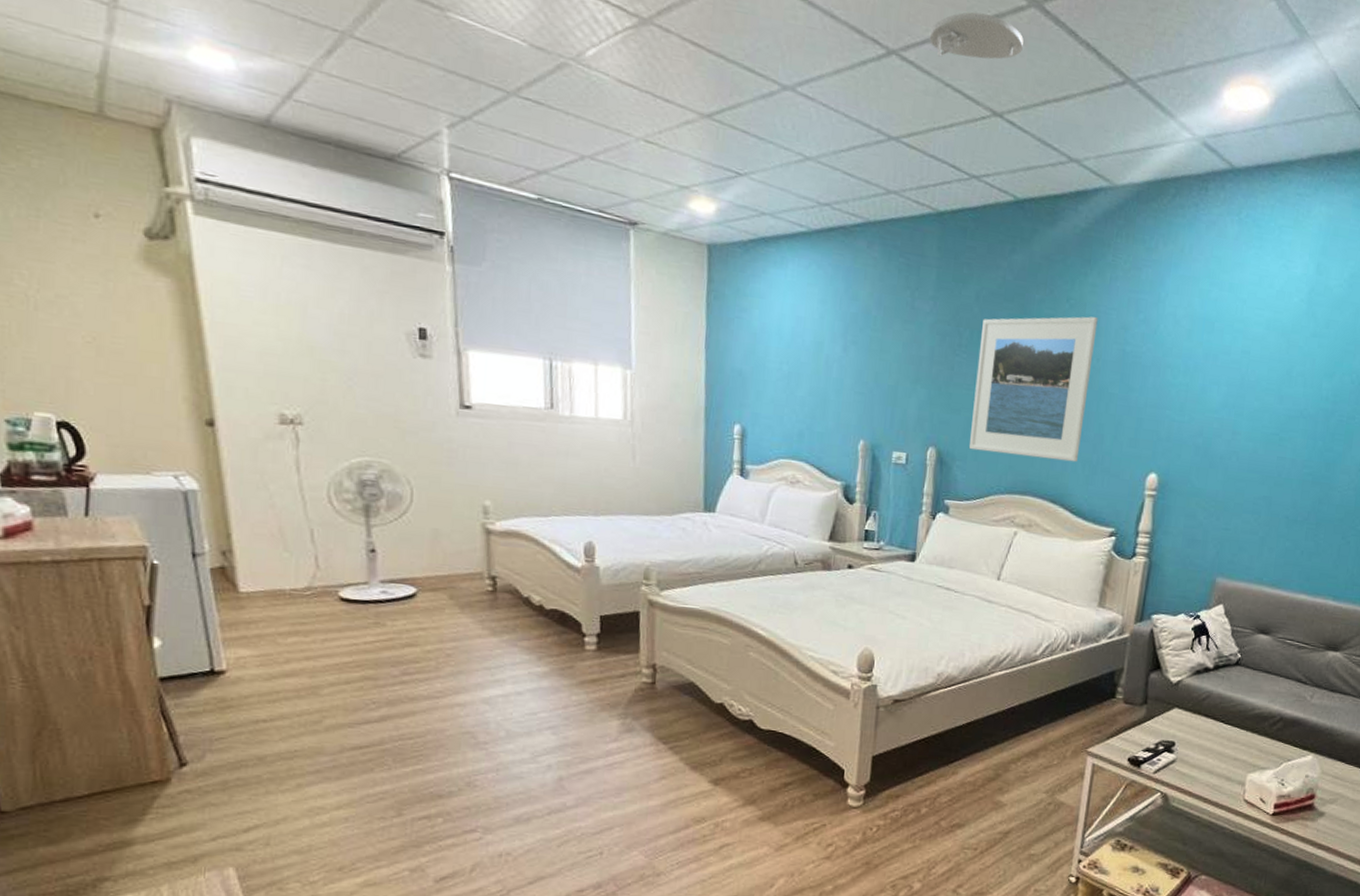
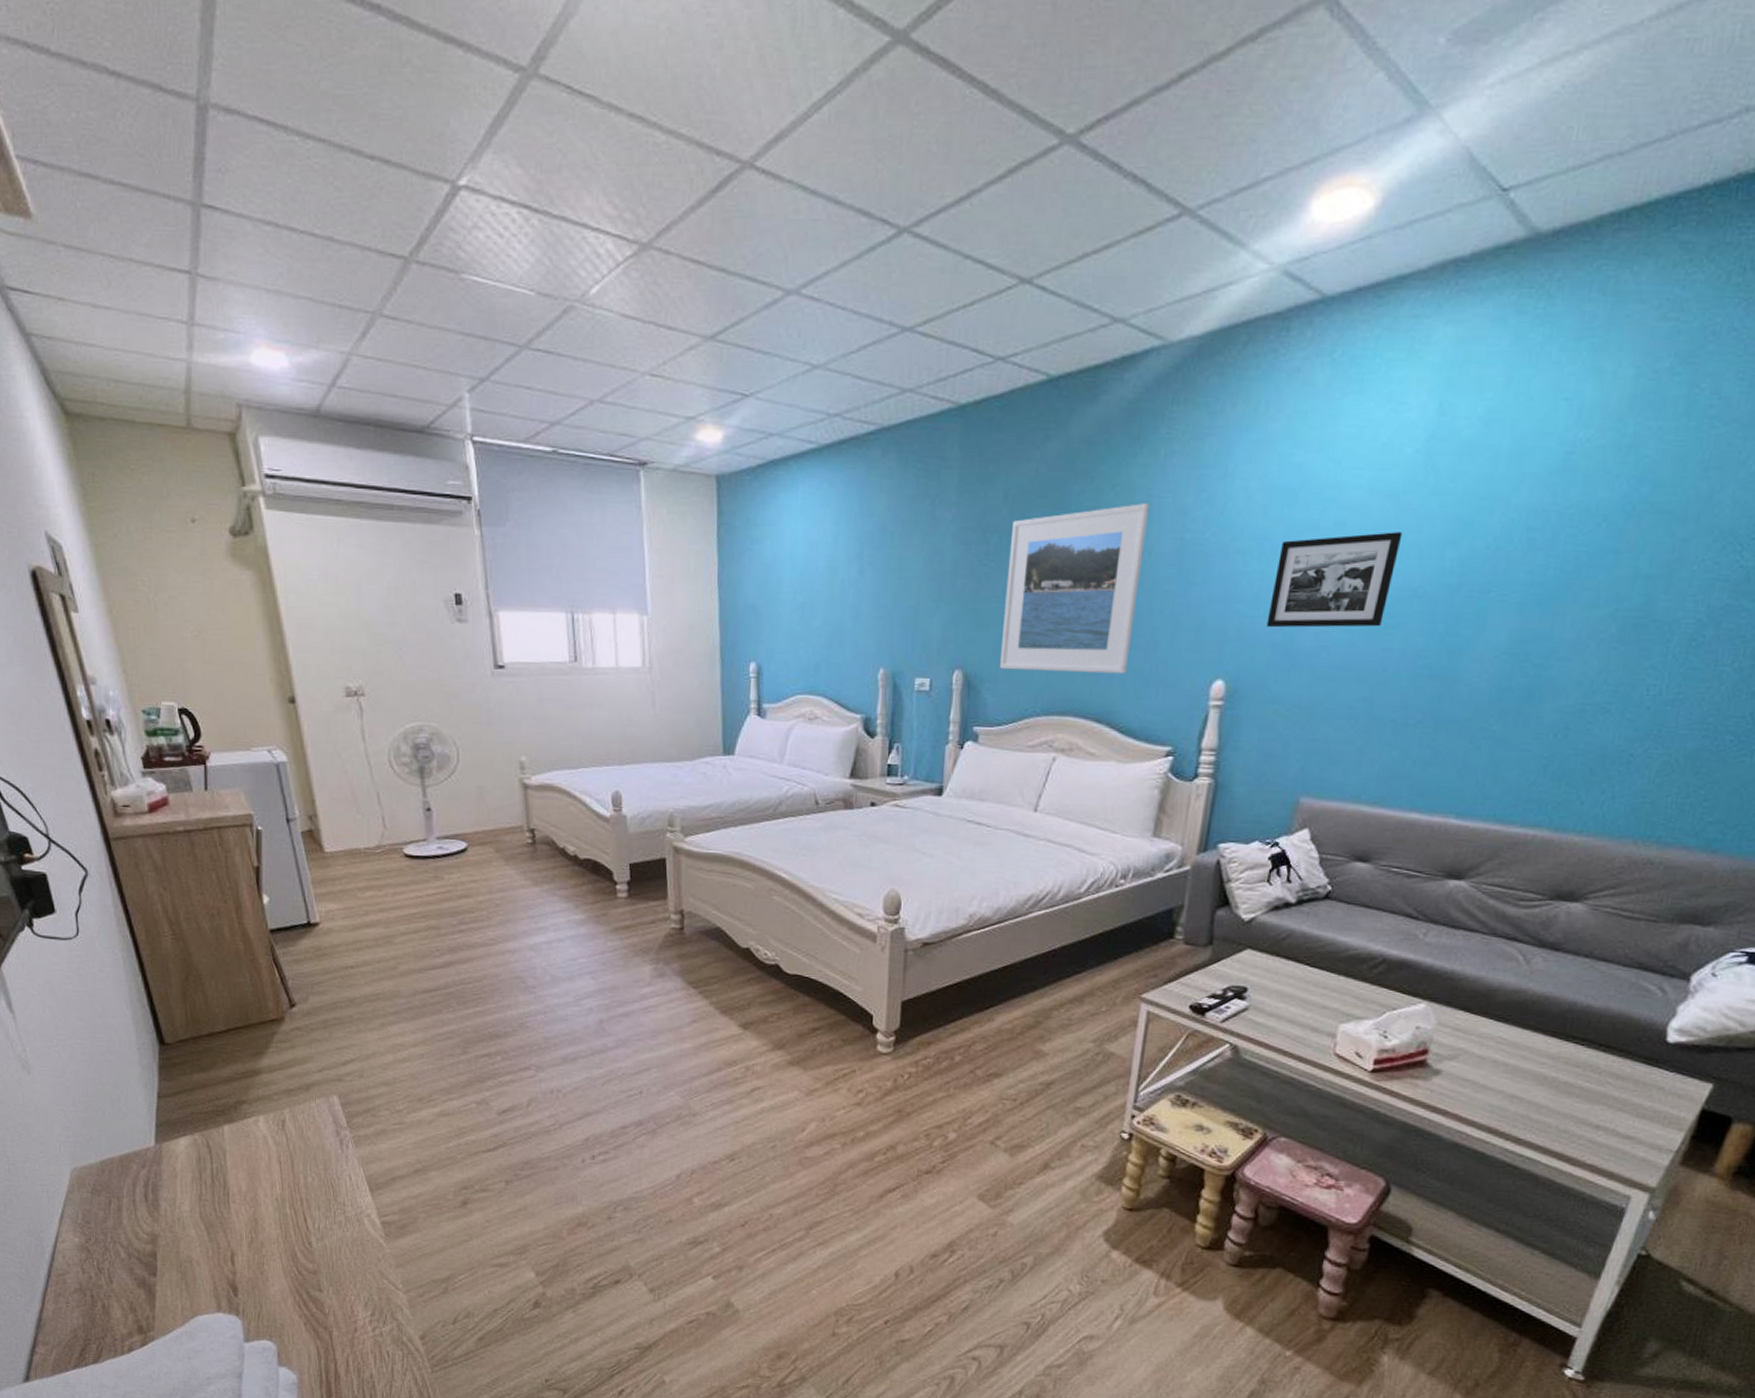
smoke detector: present [929,12,1024,60] -> none [944,164,1055,225]
picture frame: none [1190,361,1292,439] -> present [1266,532,1403,628]

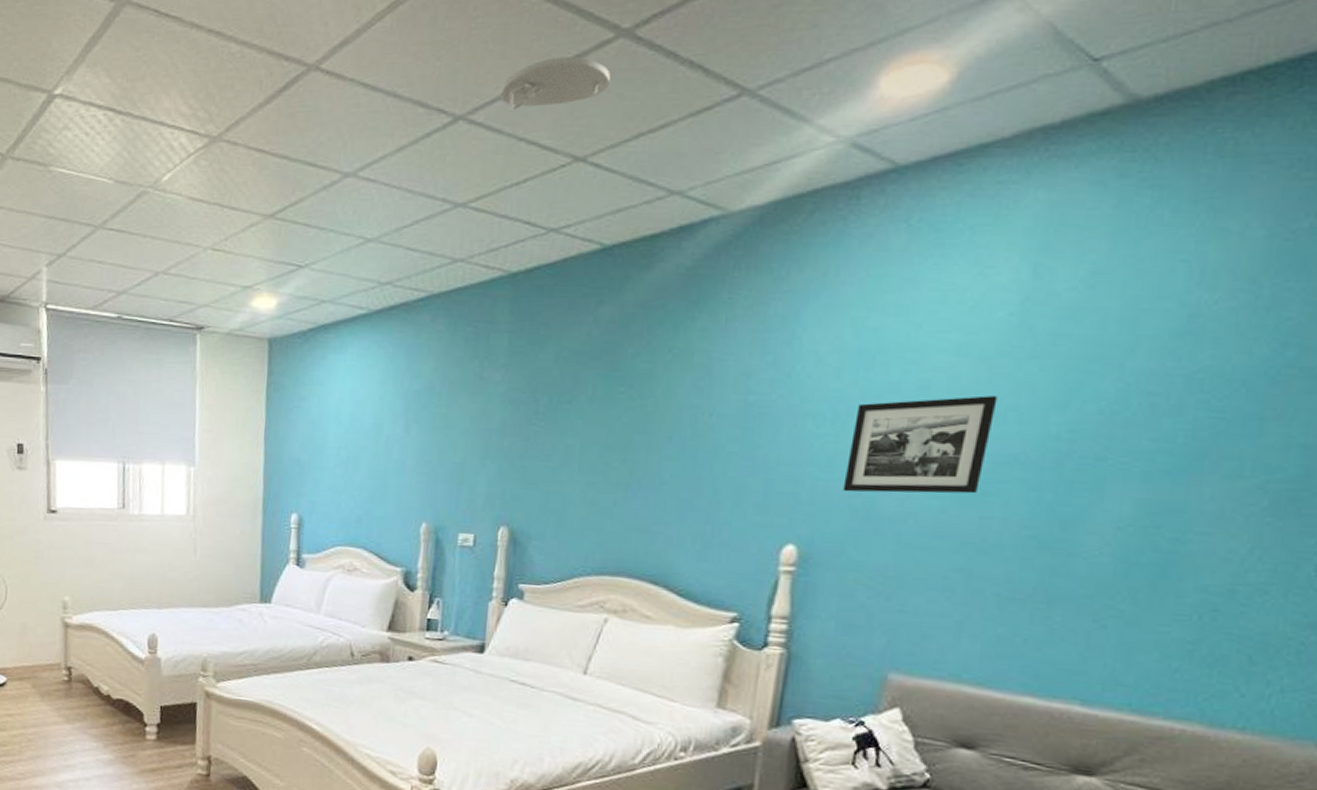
smoke detector: none [944,164,1055,225] -> present [500,56,611,112]
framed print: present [999,503,1150,675] -> none [547,366,710,536]

